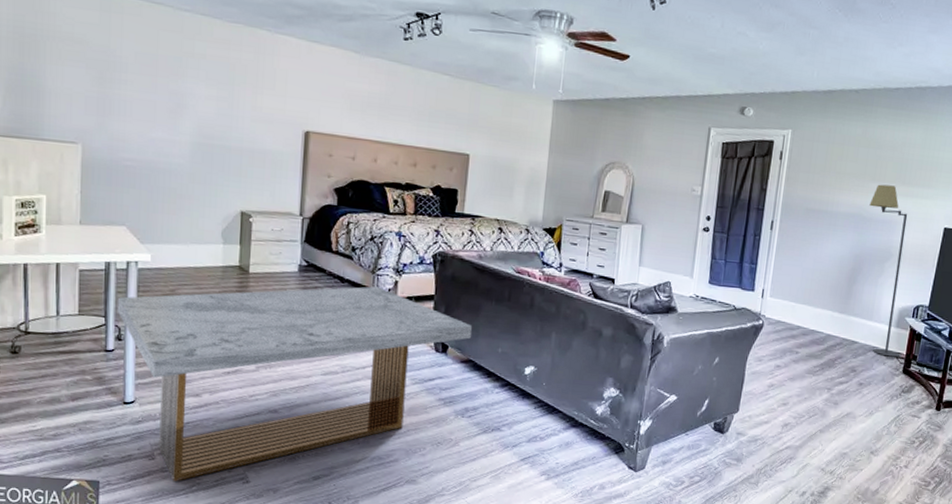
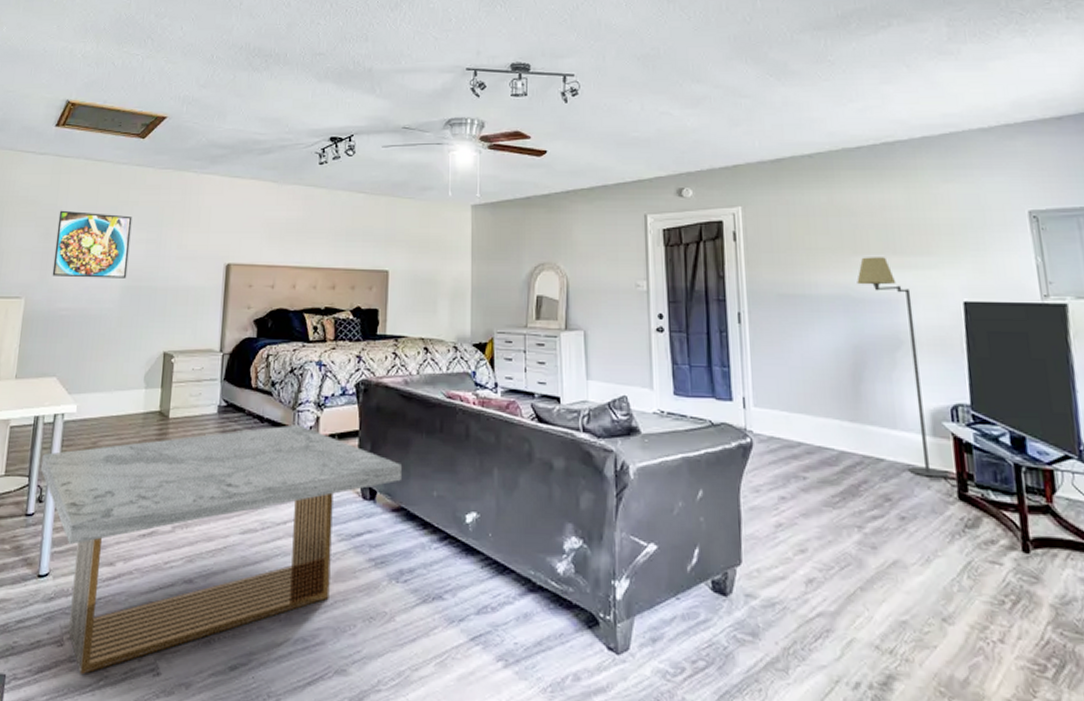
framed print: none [111,53,200,135] -> present [52,210,133,278]

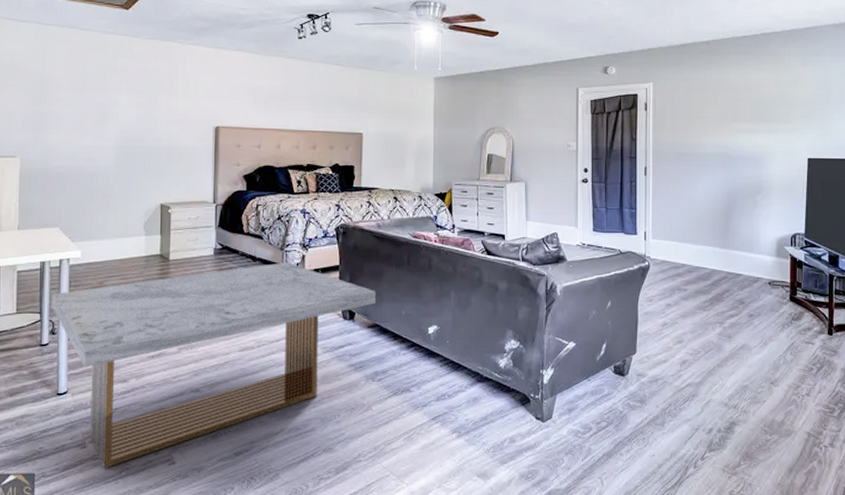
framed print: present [52,210,133,278] -> none [45,76,122,139]
floor lamp: present [857,257,949,478] -> none [734,124,785,286]

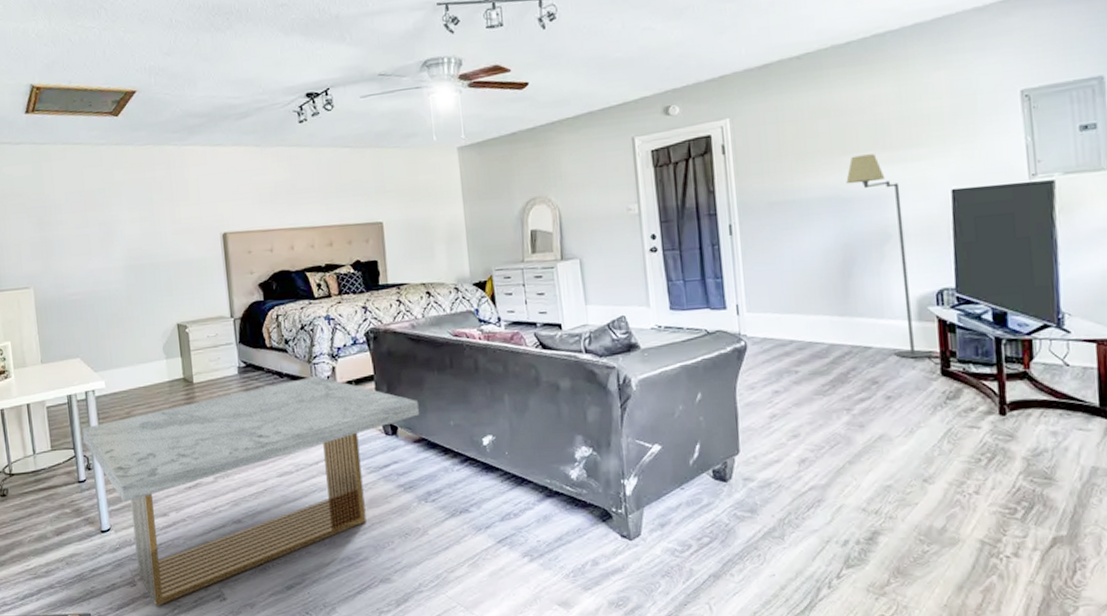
floor lamp: none [734,124,785,286] -> present [846,154,933,359]

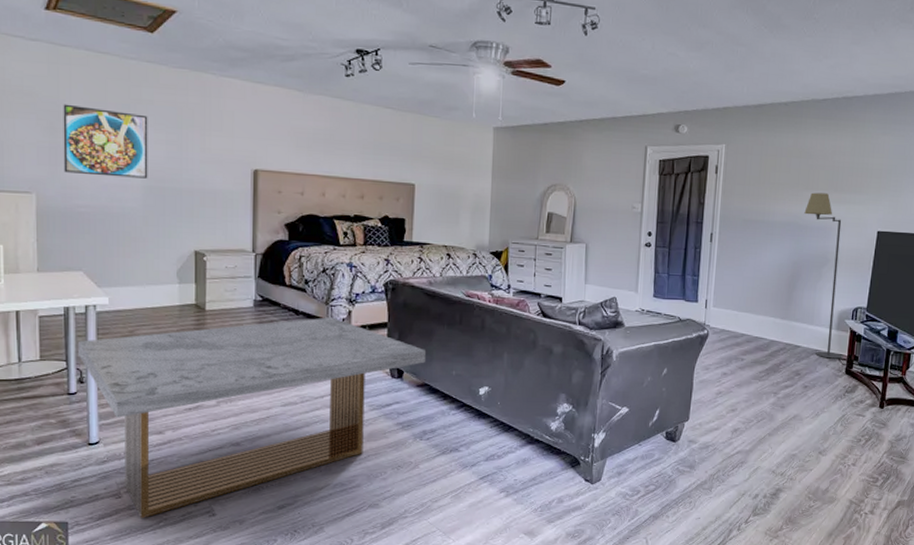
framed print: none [48,196,128,264] -> present [63,104,148,179]

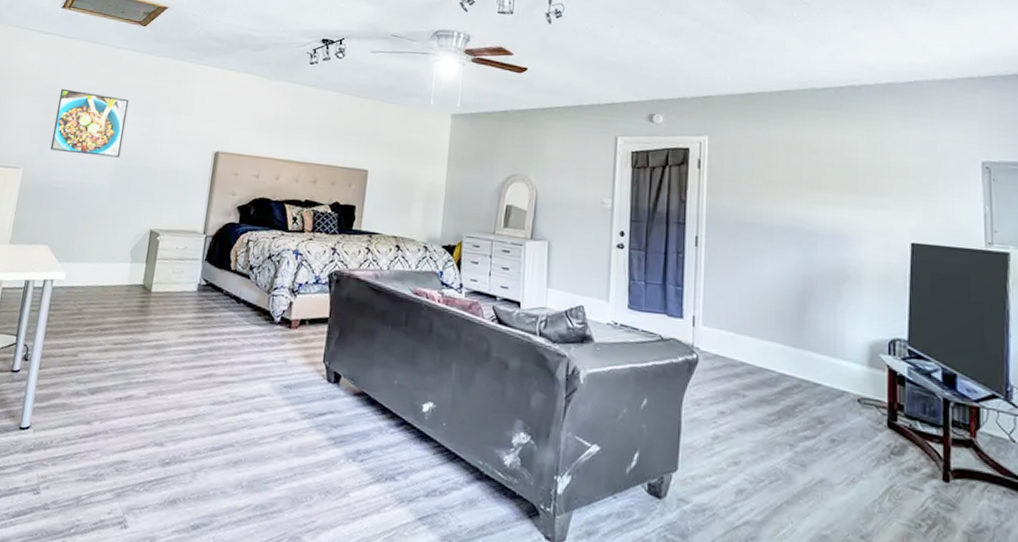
coffee table: present [77,317,427,518] -> none [28,307,367,521]
floor lamp: present [804,192,842,359] -> none [811,193,881,406]

